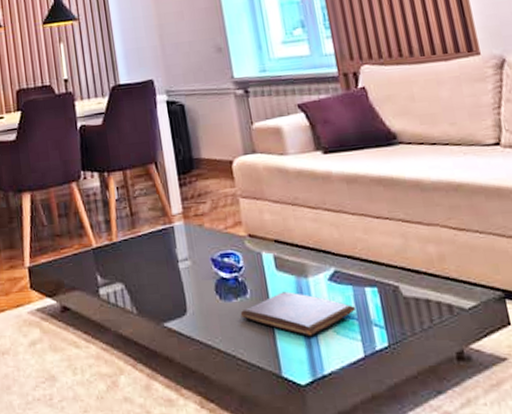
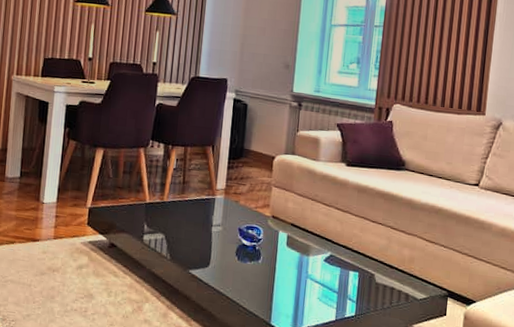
book: present [240,292,356,337] -> none [250,263,339,299]

